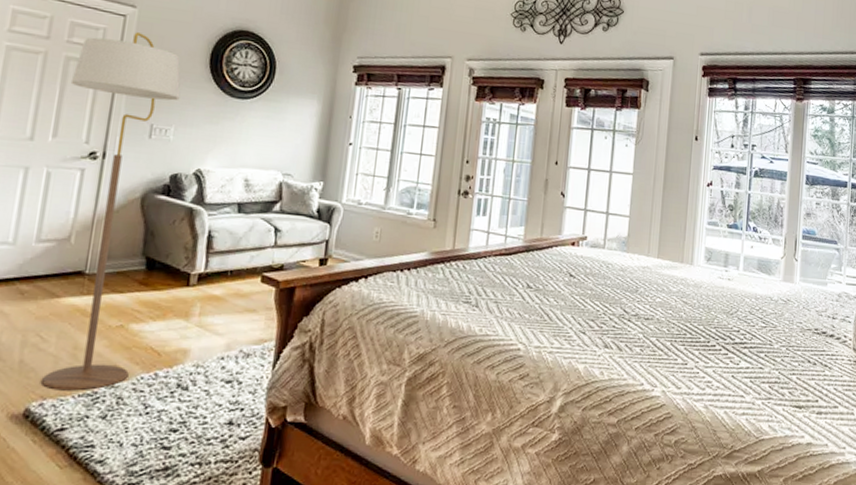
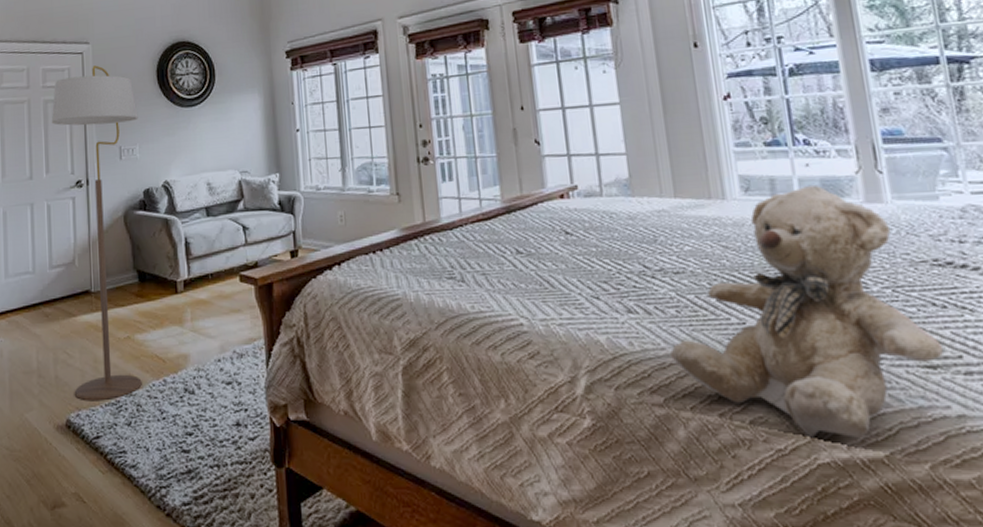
teddy bear: none [629,263,809,458] -> present [670,186,944,439]

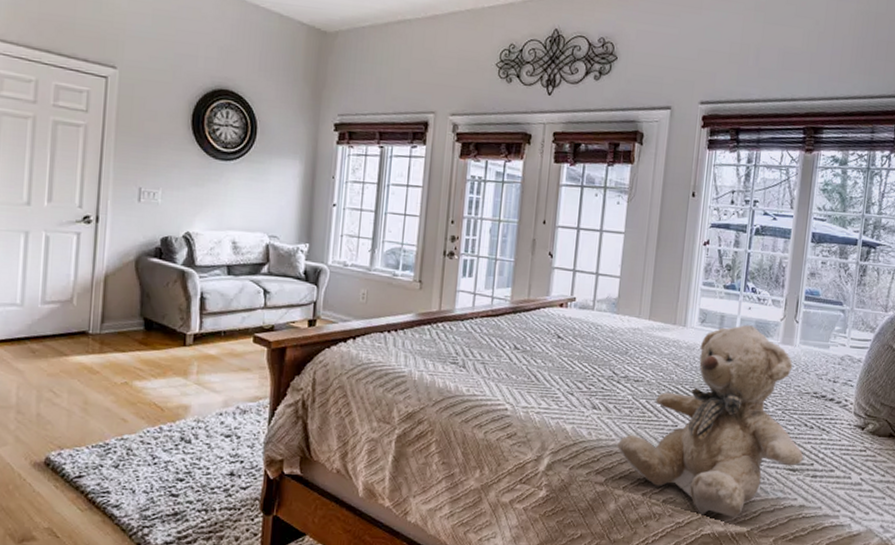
floor lamp: present [51,65,142,401] -> none [57,94,165,442]

